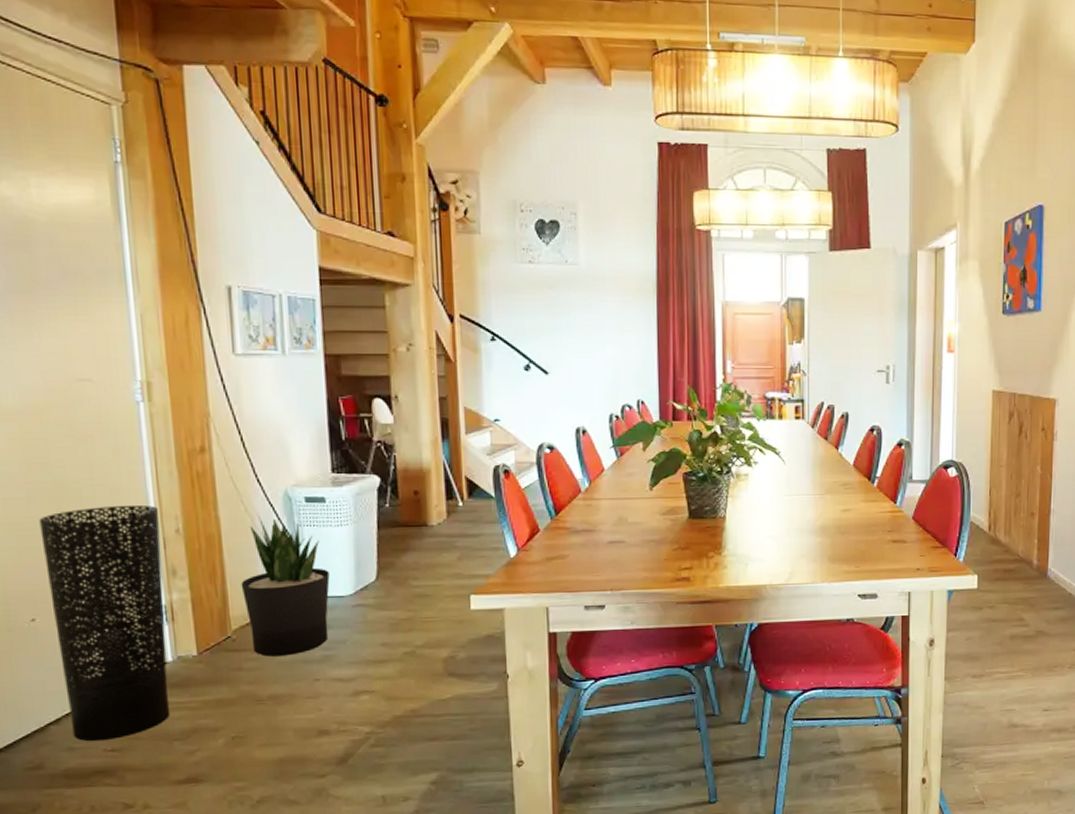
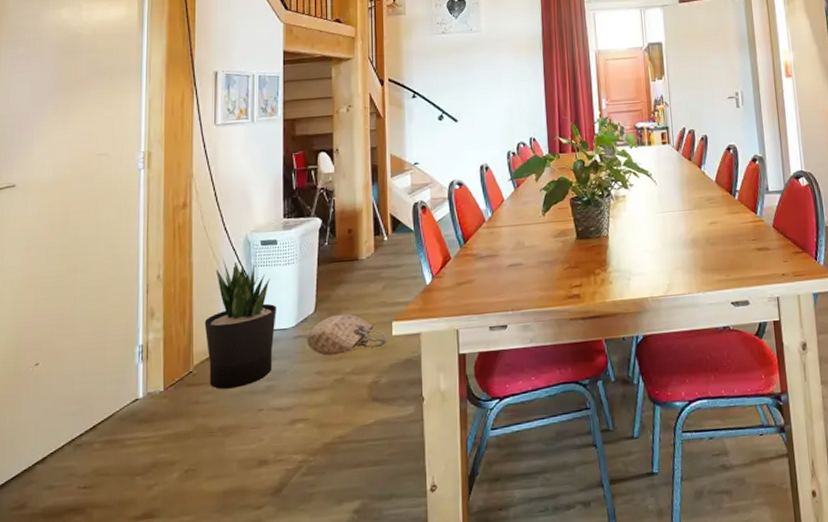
umbrella stand: present [39,506,170,741] -> none [53,256,146,479]
handbag: none [368,583,465,627] -> present [307,313,387,356]

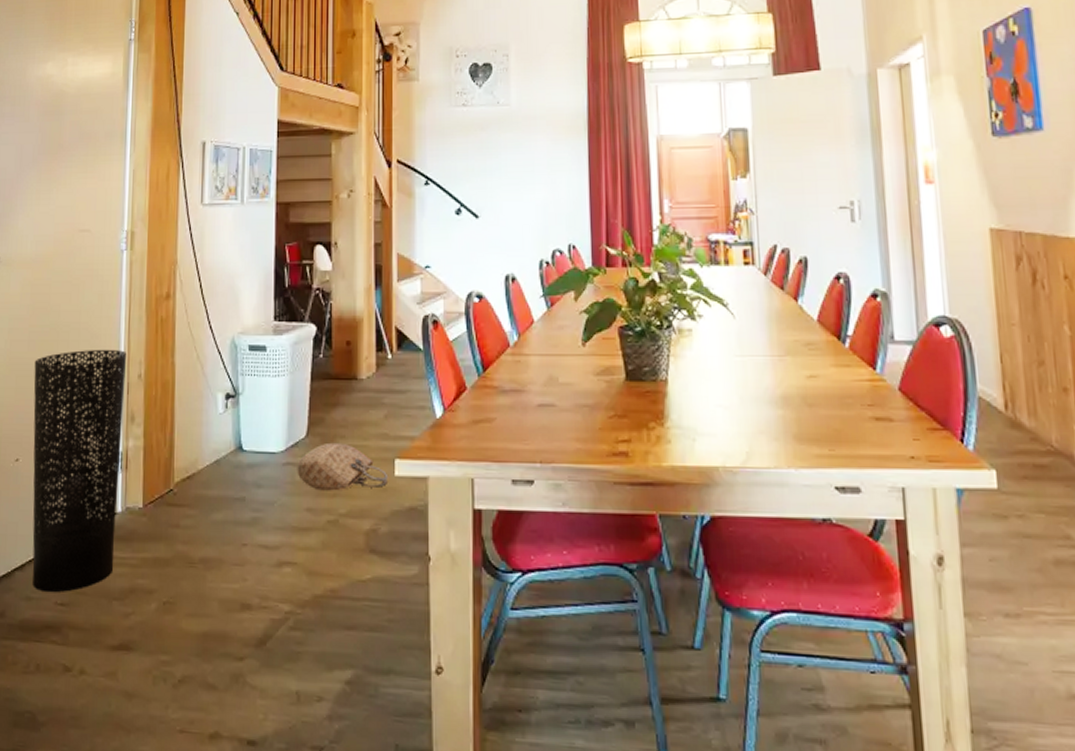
umbrella stand: none [53,256,146,479] -> present [32,350,127,592]
planter: present [204,258,276,390] -> none [186,361,264,515]

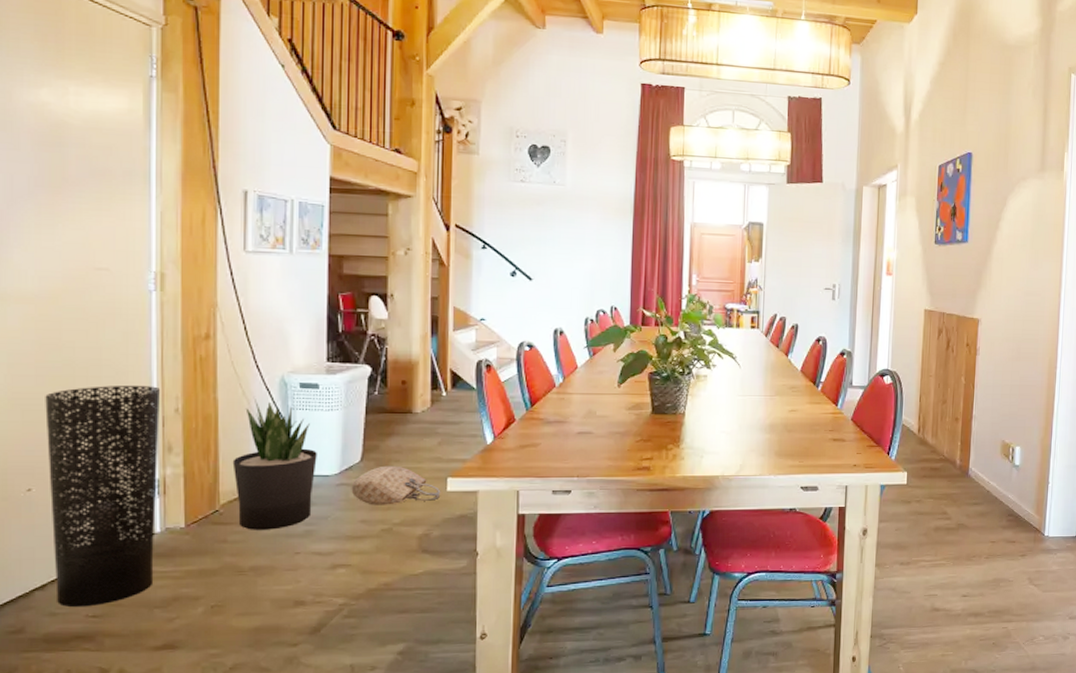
planter: none [186,361,264,515] -> present [232,397,317,530]

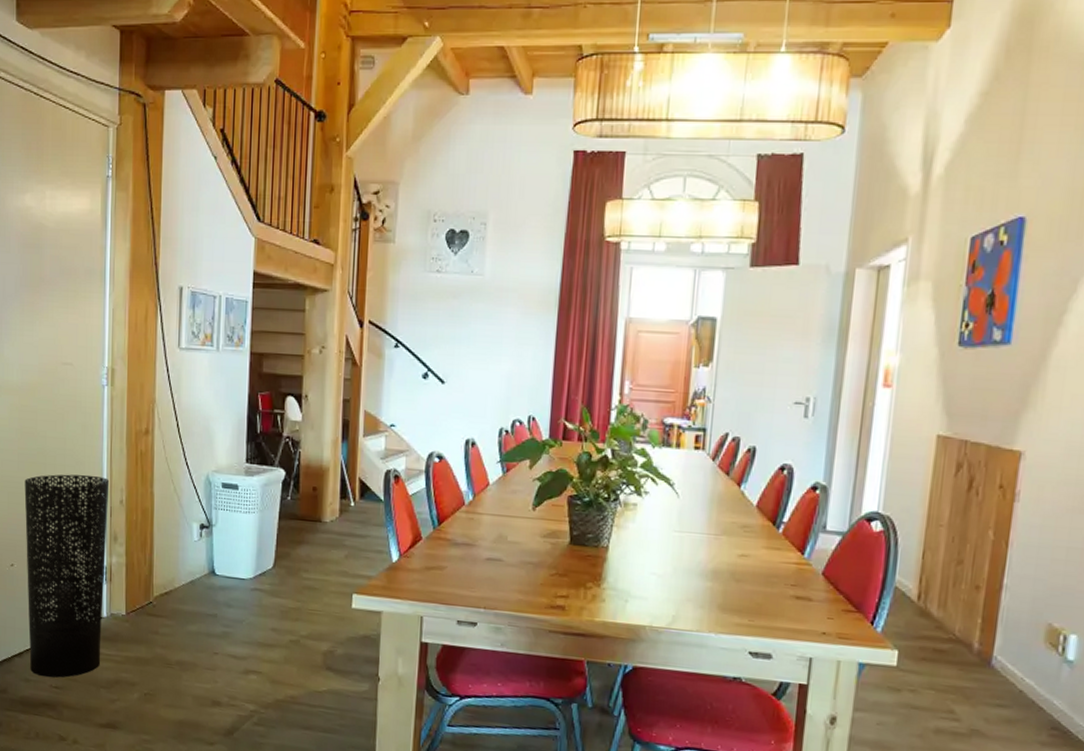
planter: present [232,397,317,530] -> none [164,494,235,628]
handbag: present [351,465,441,505] -> none [264,574,346,617]

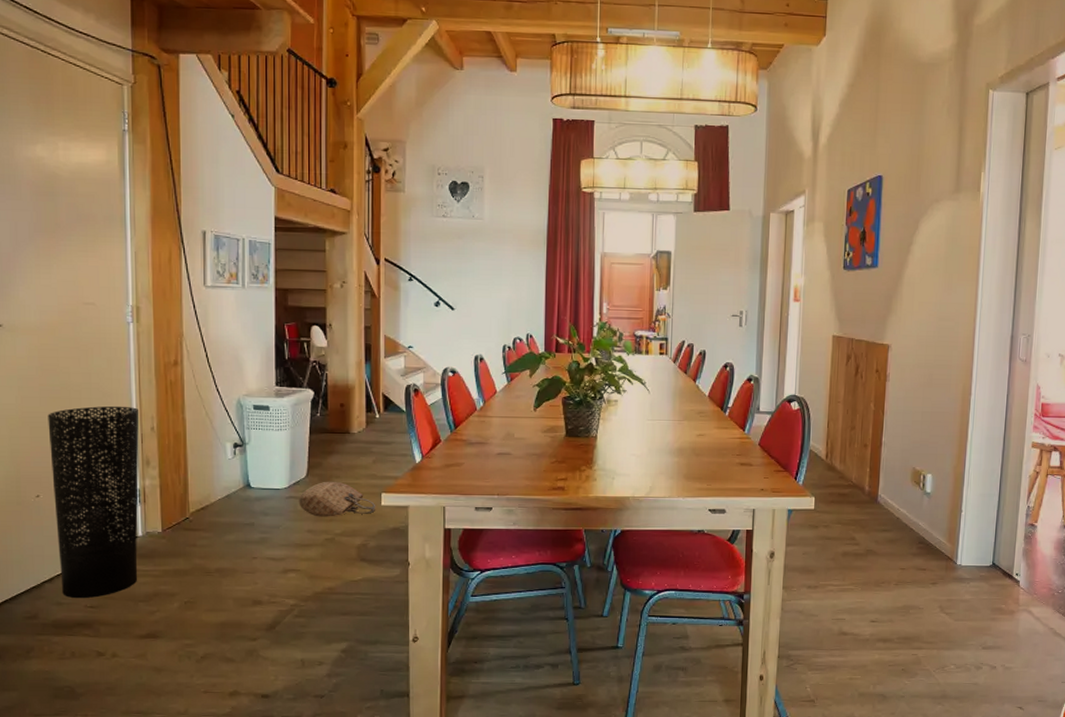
handbag: none [264,574,346,617] -> present [298,481,376,517]

